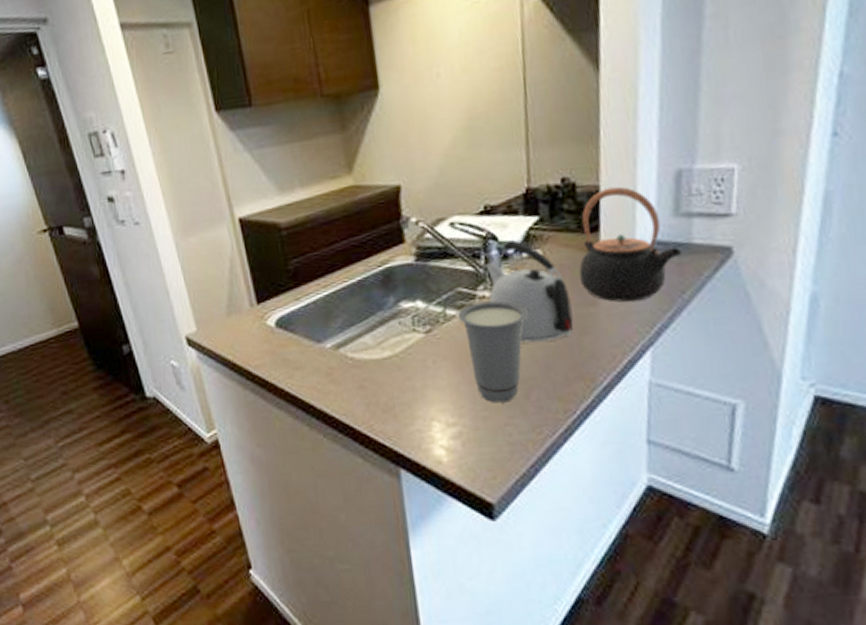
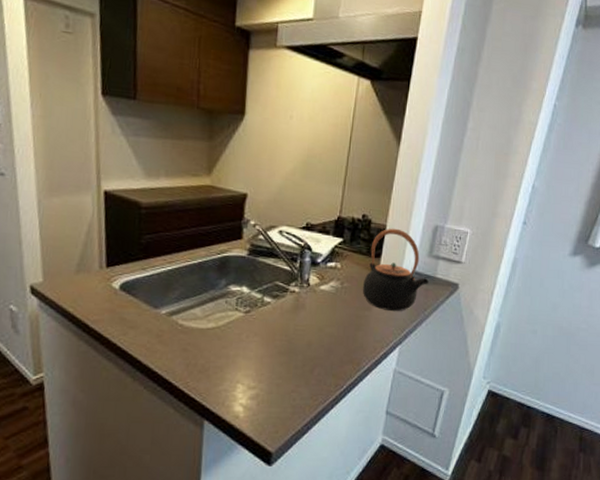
cup: present [458,300,528,403] -> none [273,295,323,374]
kettle: present [485,240,574,343] -> none [297,252,354,332]

